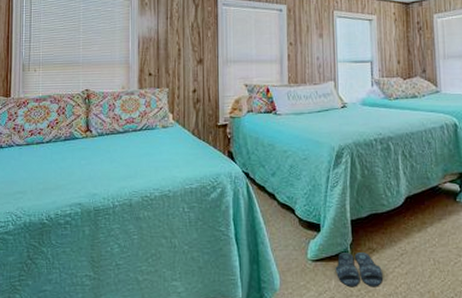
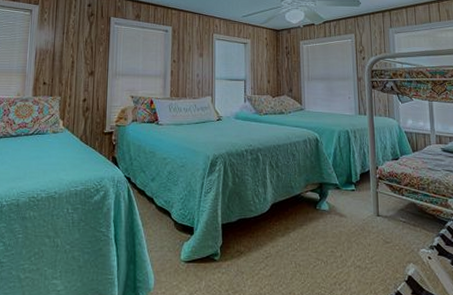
slippers: present [335,252,383,288] -> none [206,255,249,288]

